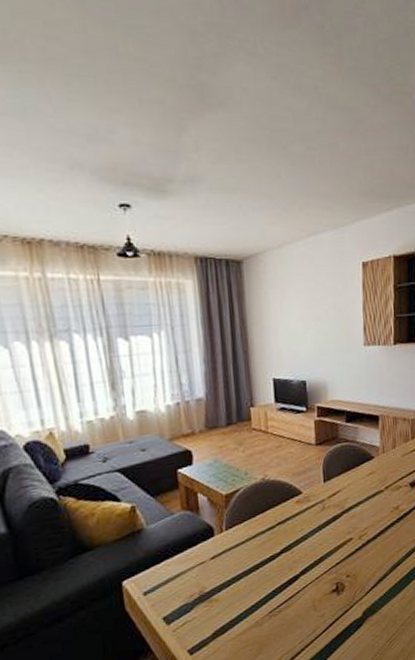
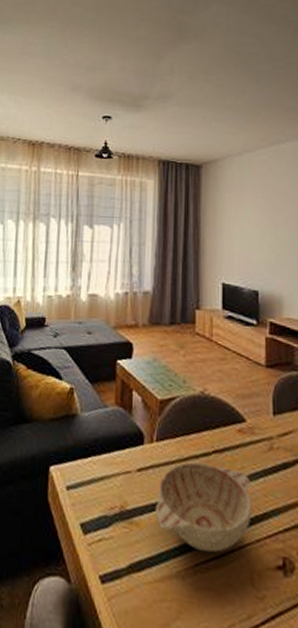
decorative bowl: none [231,532,312,601] -> present [156,462,252,553]

